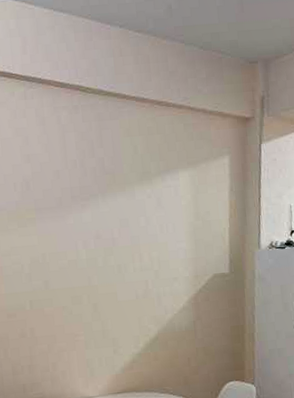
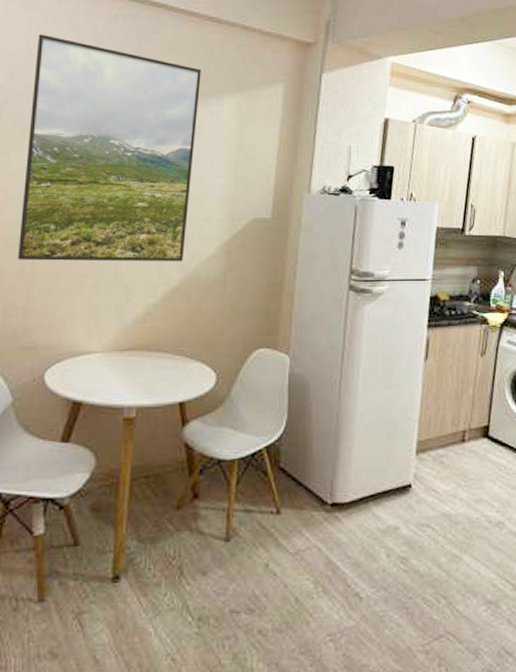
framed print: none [10,129,159,327] -> present [17,34,201,262]

